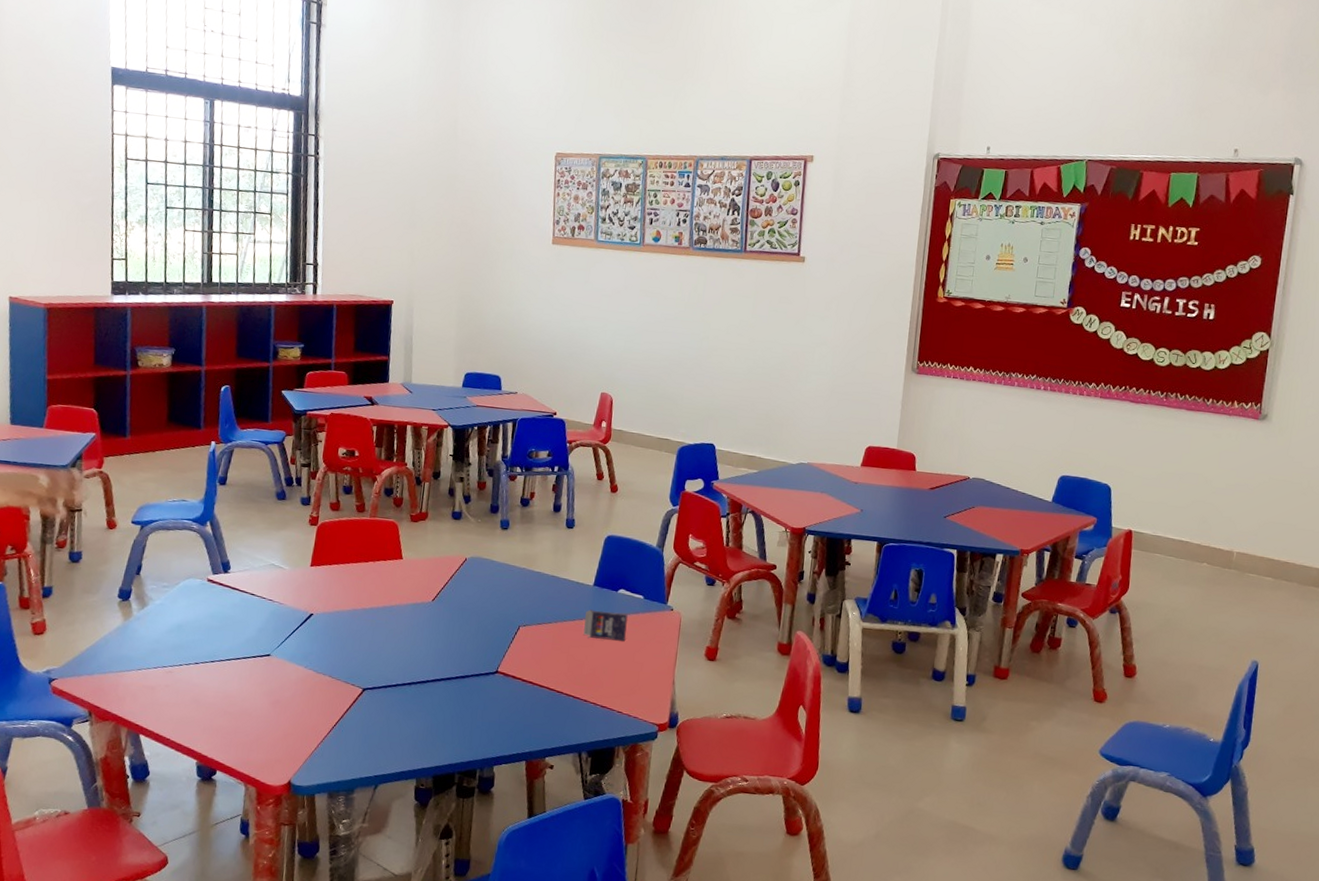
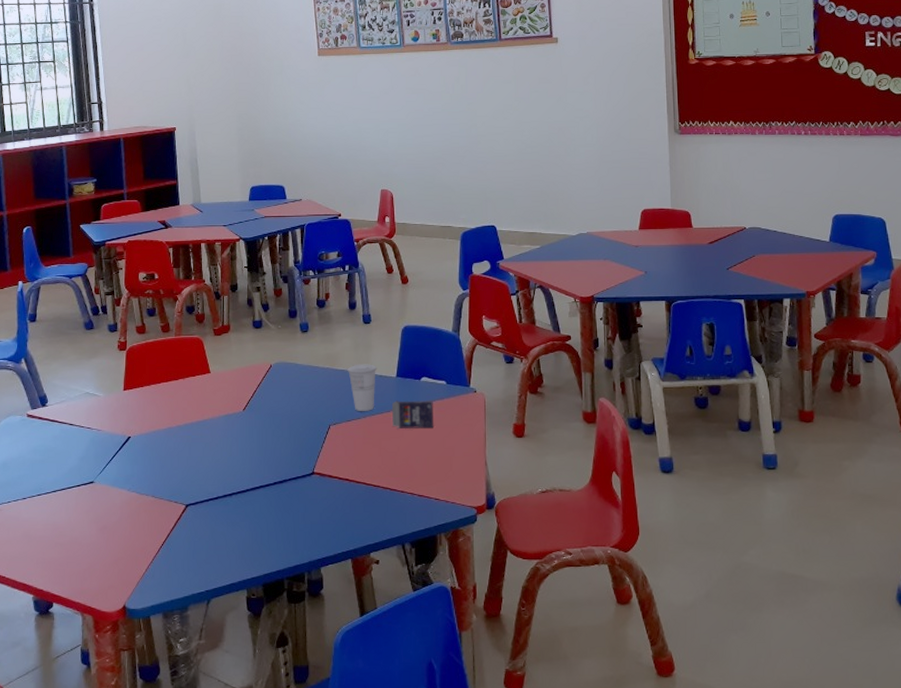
cup: none [543,568,575,617] -> present [347,364,377,411]

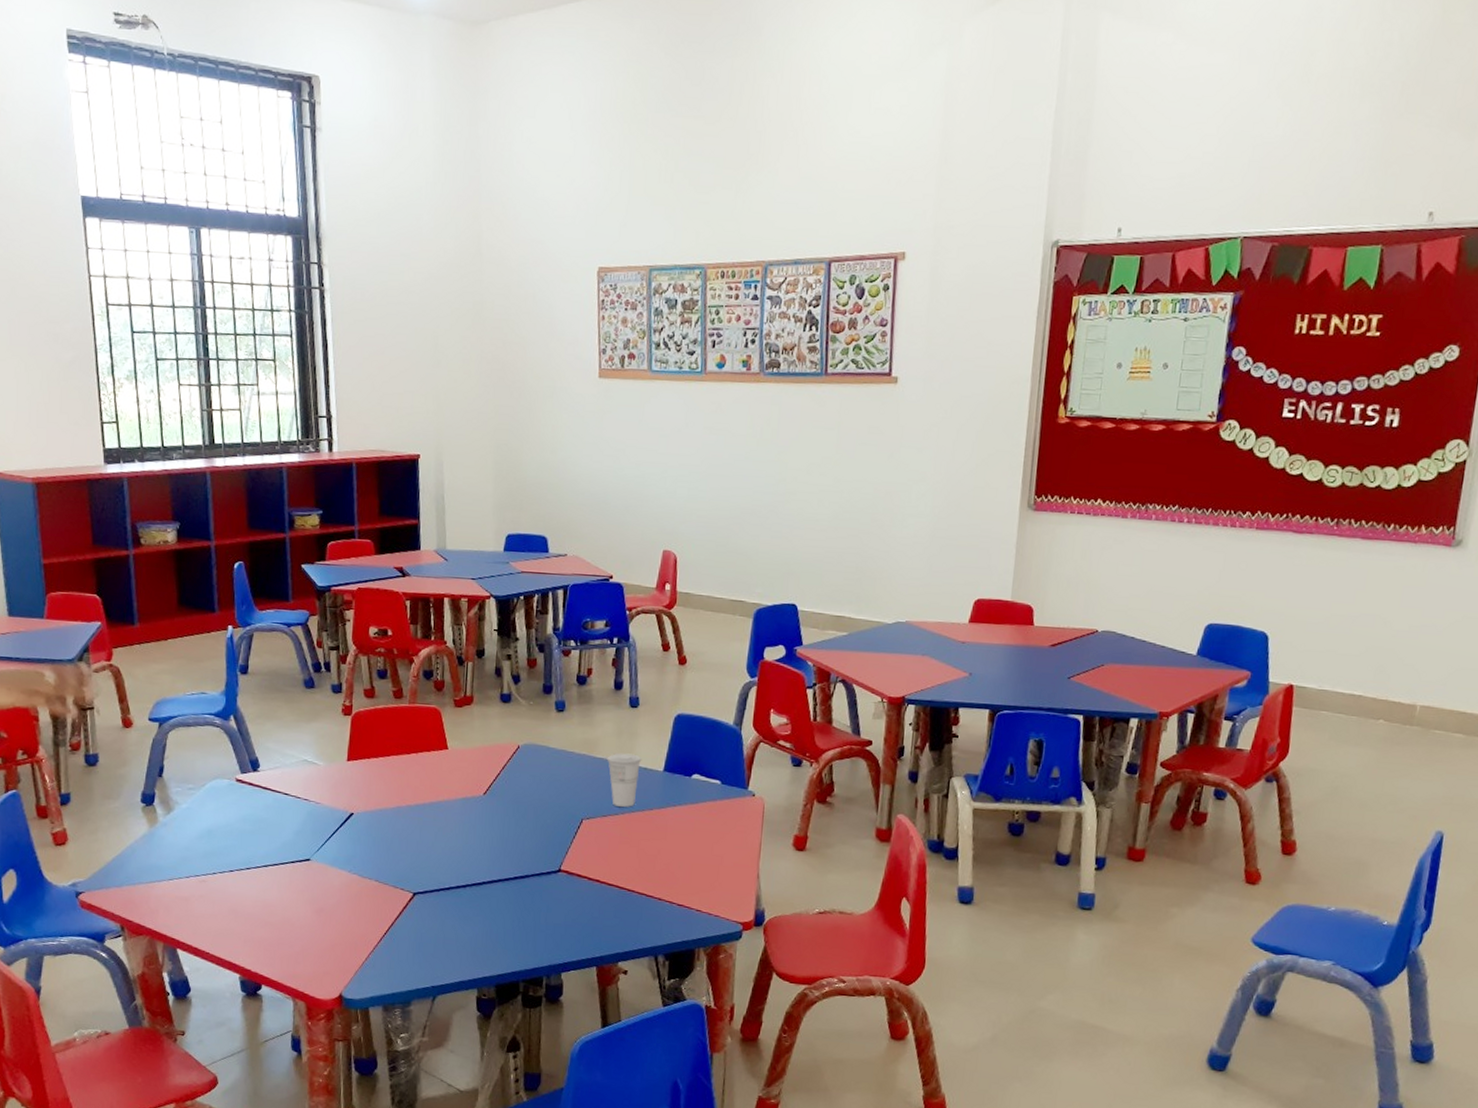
crayon box: present [391,401,433,430] -> none [654,798,704,833]

